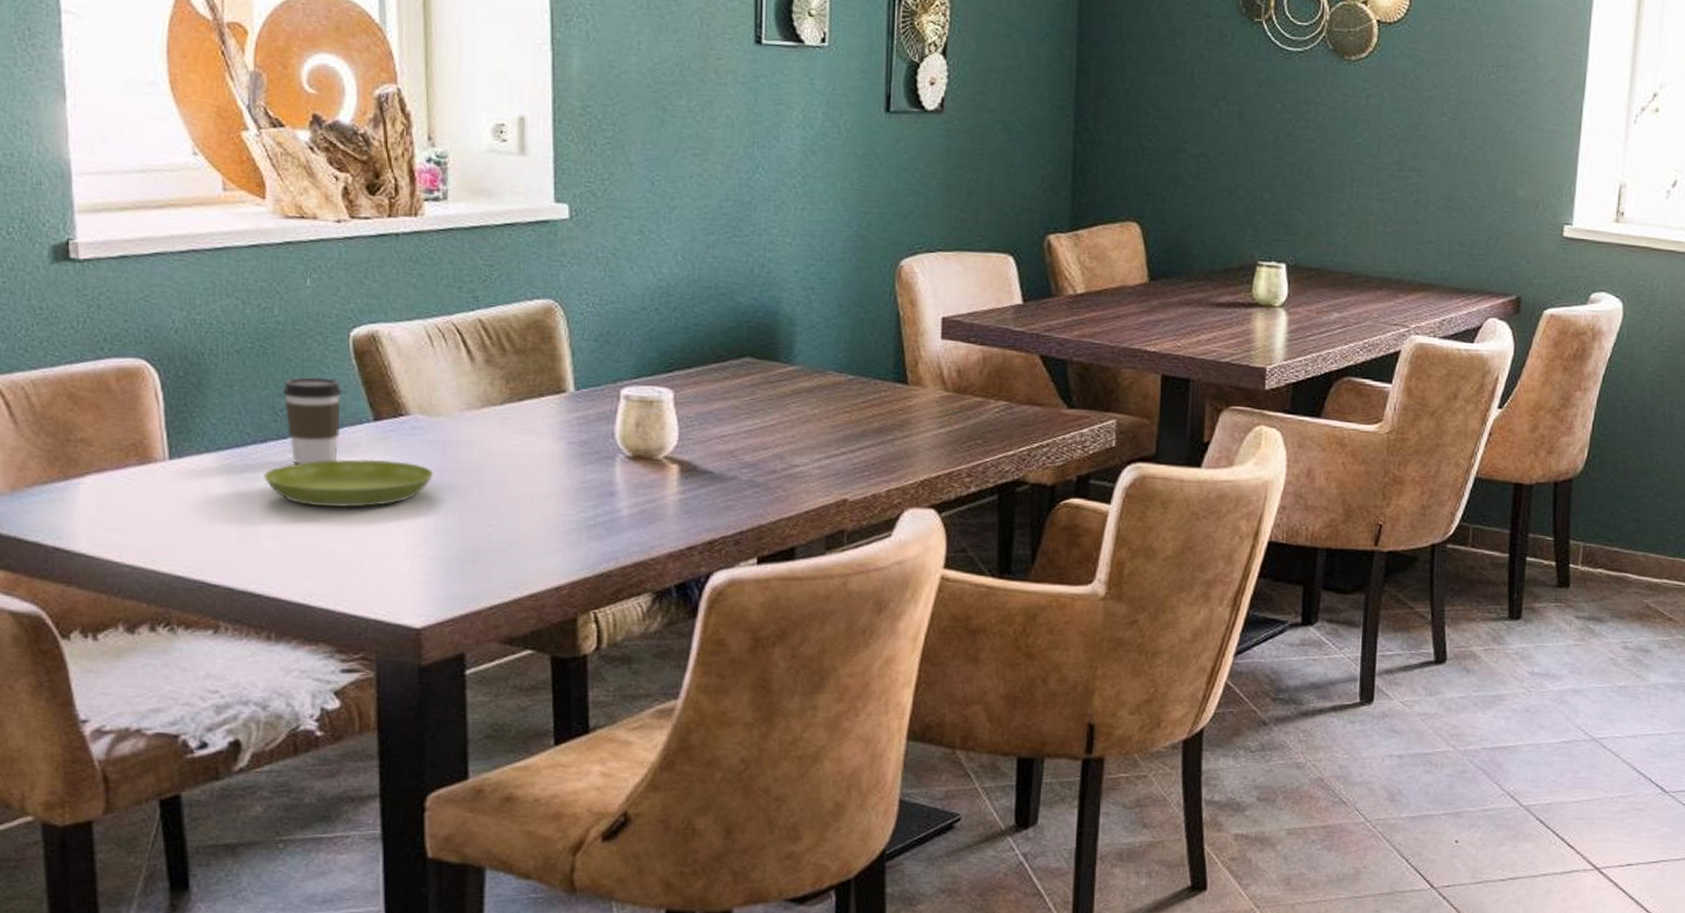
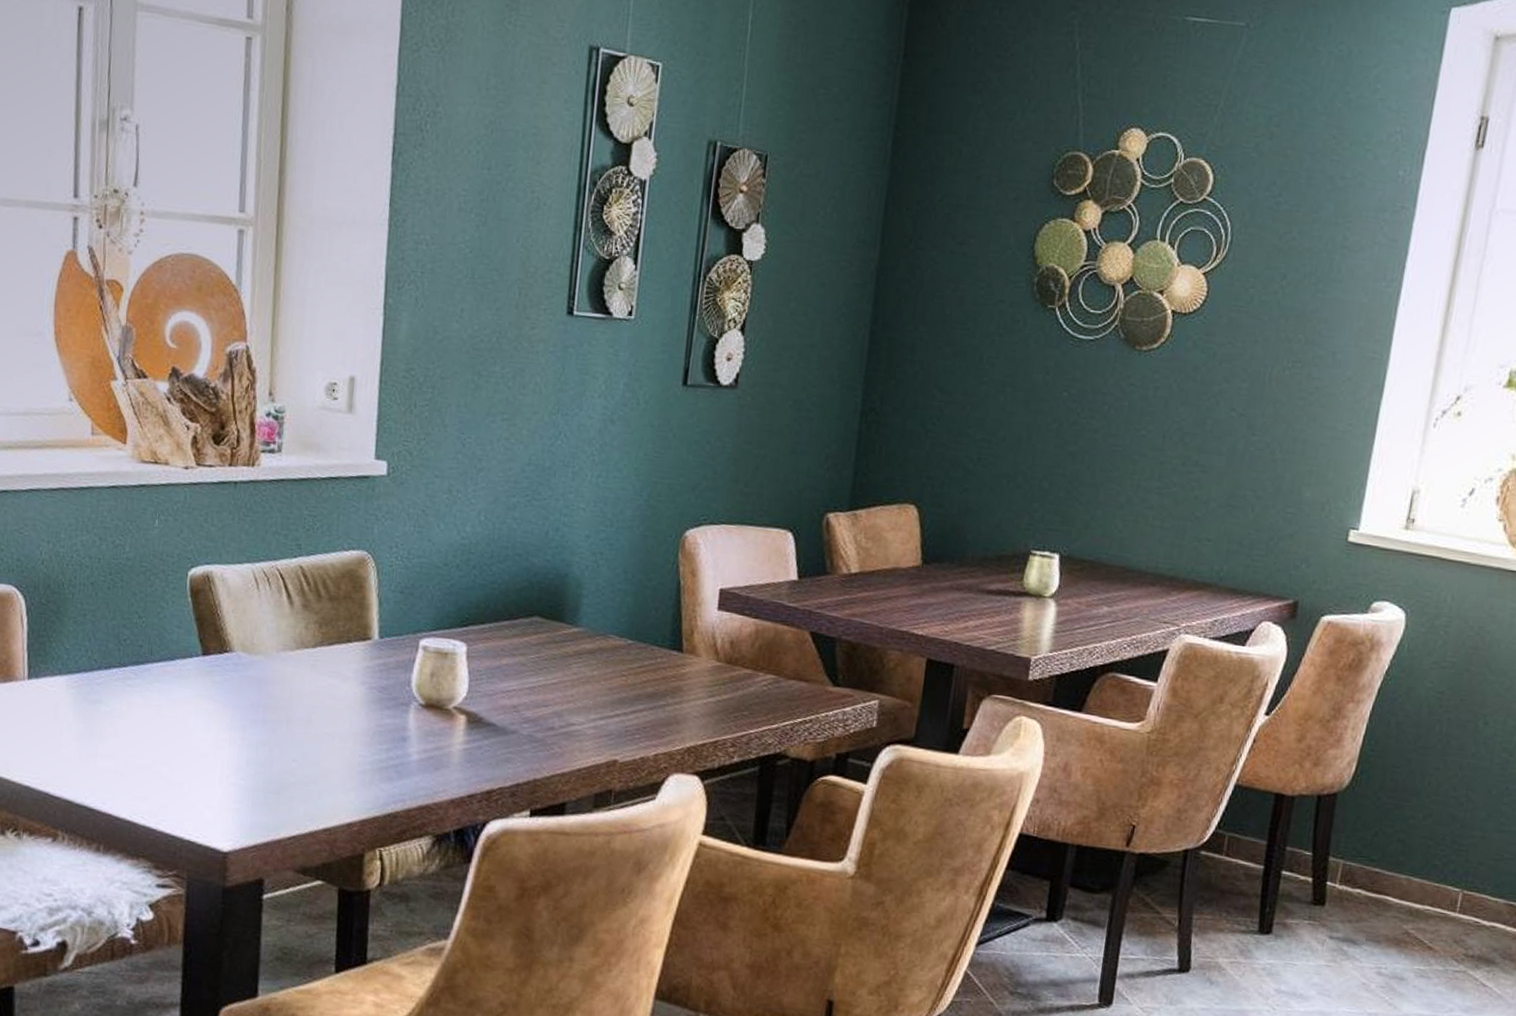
saucer: present [264,458,433,508] -> none [105,689,249,735]
coffee cup: present [283,376,342,465] -> none [127,610,178,692]

